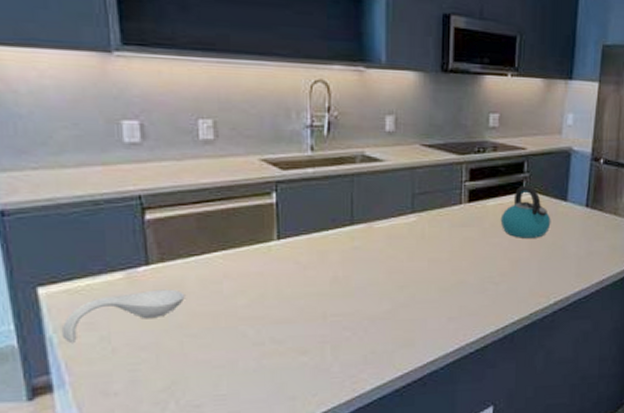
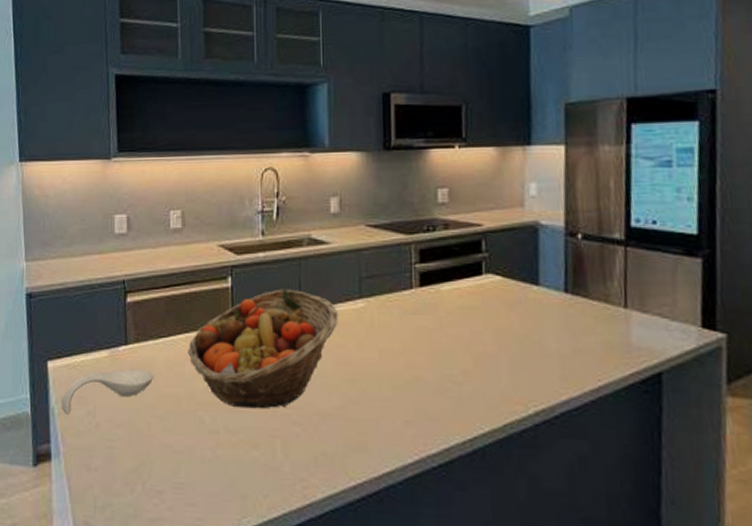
fruit basket: none [226,204,392,320] -> present [188,289,339,409]
kettle: present [500,185,551,238] -> none [458,267,521,330]

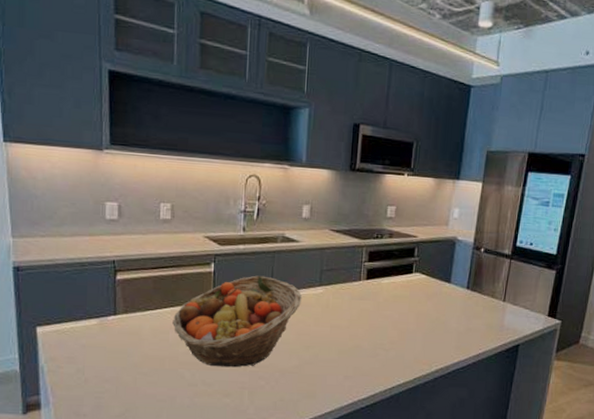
spoon rest: present [61,368,154,415] -> none [50,335,141,372]

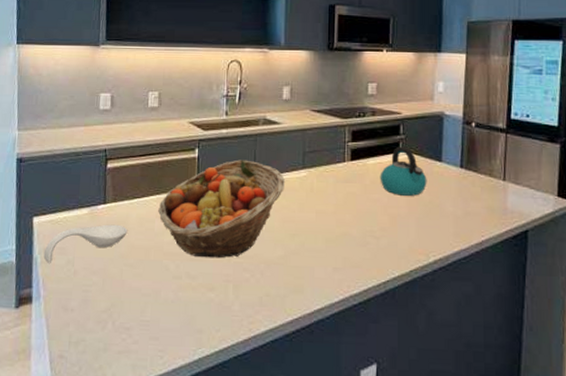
spoon rest: none [50,335,141,372] -> present [43,224,128,263]
kettle: none [392,267,436,313] -> present [380,146,427,196]

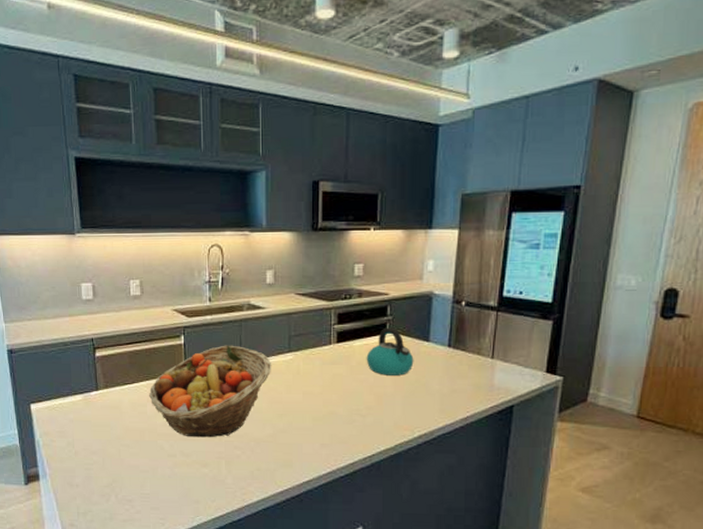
spoon rest: present [43,224,128,263] -> none [44,409,122,445]

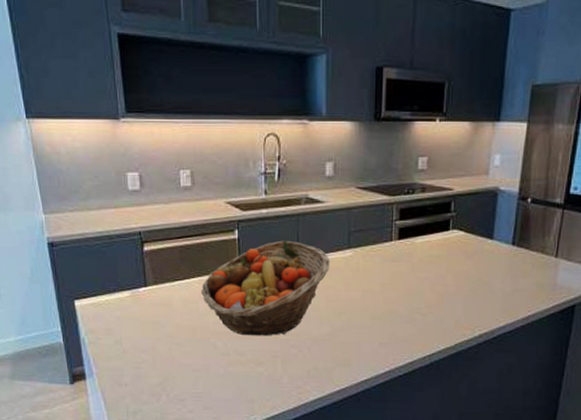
kettle: present [366,327,414,376] -> none [428,224,477,274]

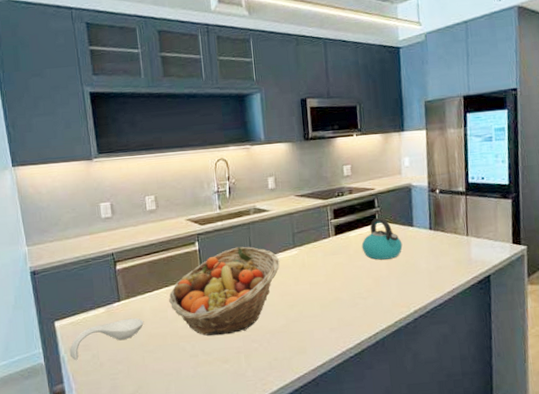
spoon rest: none [90,306,172,343] -> present [69,318,144,360]
kettle: none [428,224,477,274] -> present [361,217,403,260]

